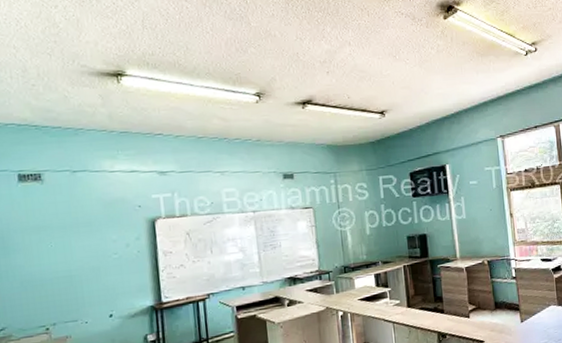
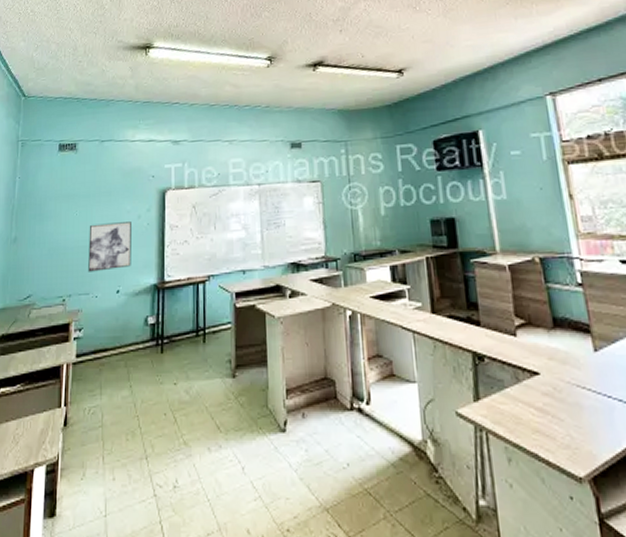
wall art: none [69,250,124,301] -> present [88,221,131,272]

